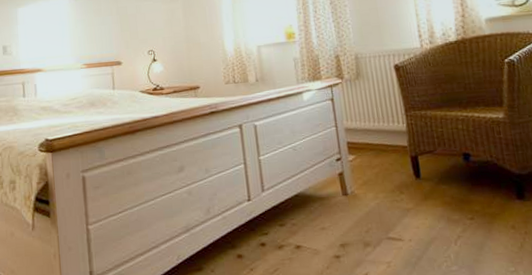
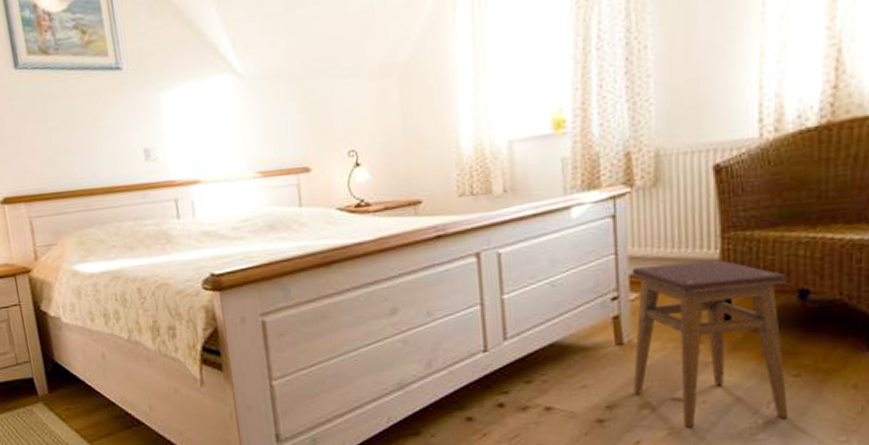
stool: none [348,131,471,262] -> present [632,259,788,428]

